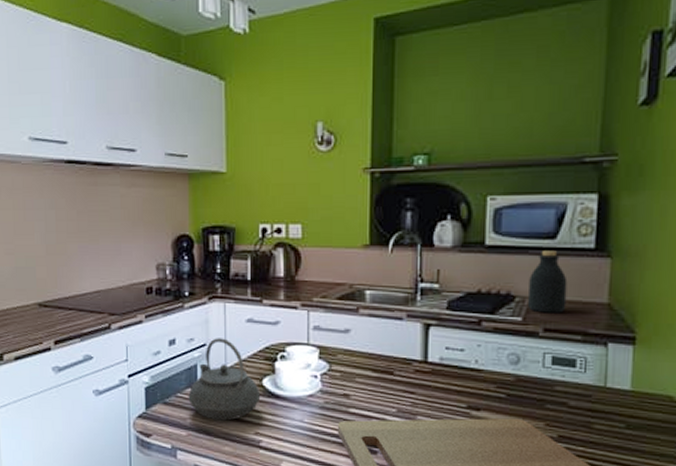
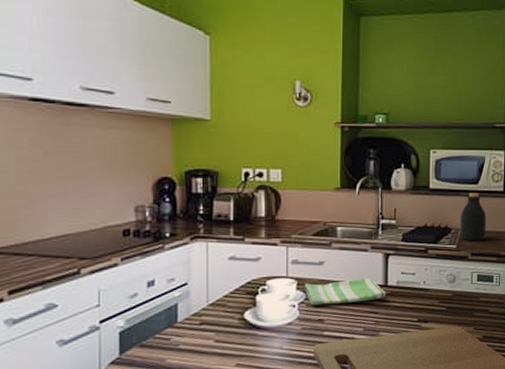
teapot: present [188,338,261,421] -> none [167,276,242,357]
dish towel: none [327,351,425,379] -> present [304,278,386,306]

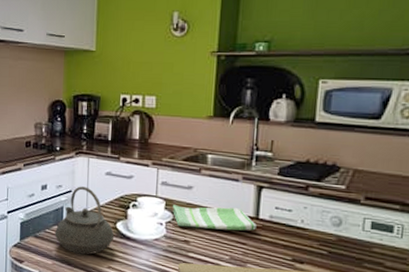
teapot: none [167,276,242,357] -> present [55,186,115,255]
bottle: present [461,193,486,241] -> none [352,129,389,185]

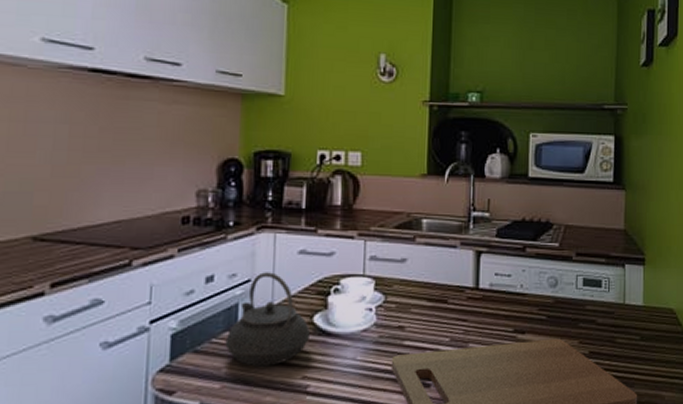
dish towel: present [172,205,256,231] -> none [383,279,477,310]

